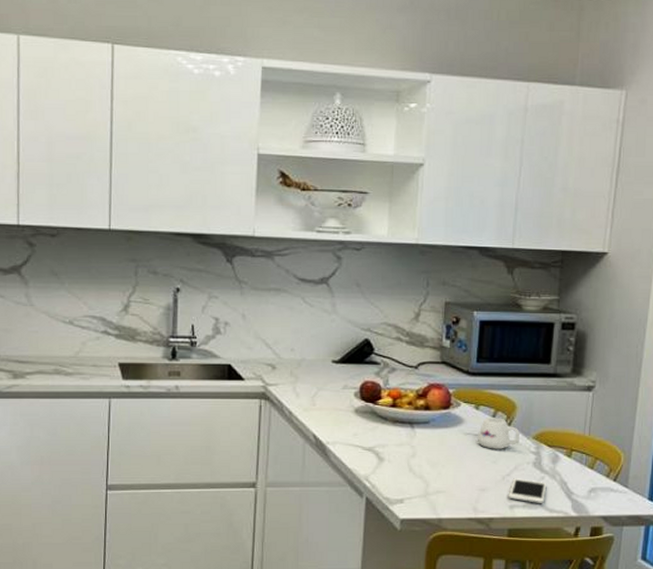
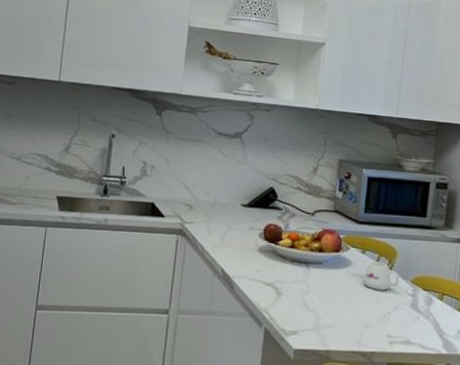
cell phone: present [509,478,547,503] -> none [389,317,422,341]

